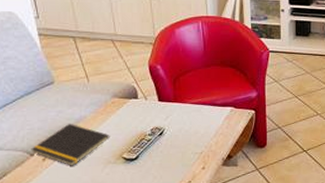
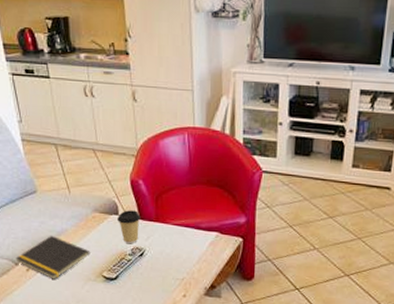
coffee cup: none [137,93,159,125] -> present [118,210,141,244]

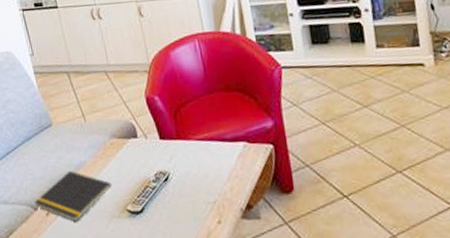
coffee cup: present [118,210,141,244] -> none [136,130,161,169]

